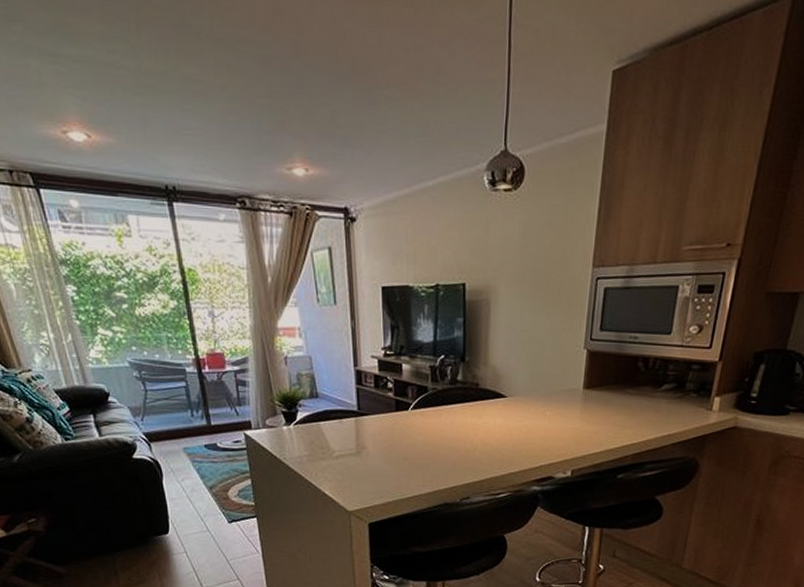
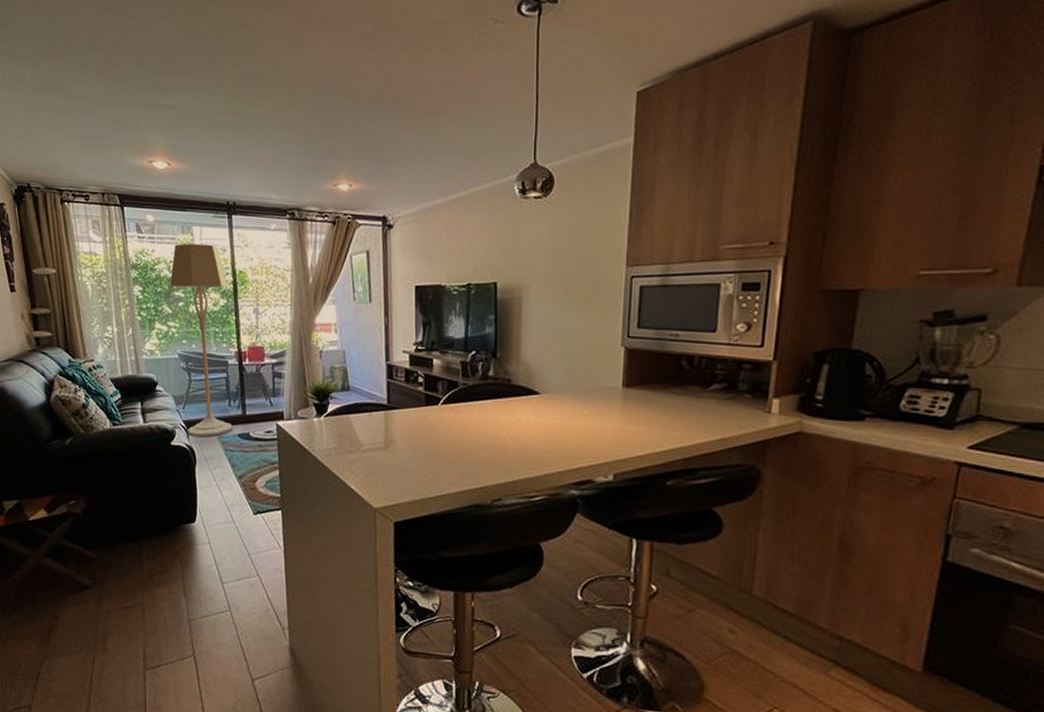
floor lamp: none [108,235,198,450] -> present [170,243,233,438]

